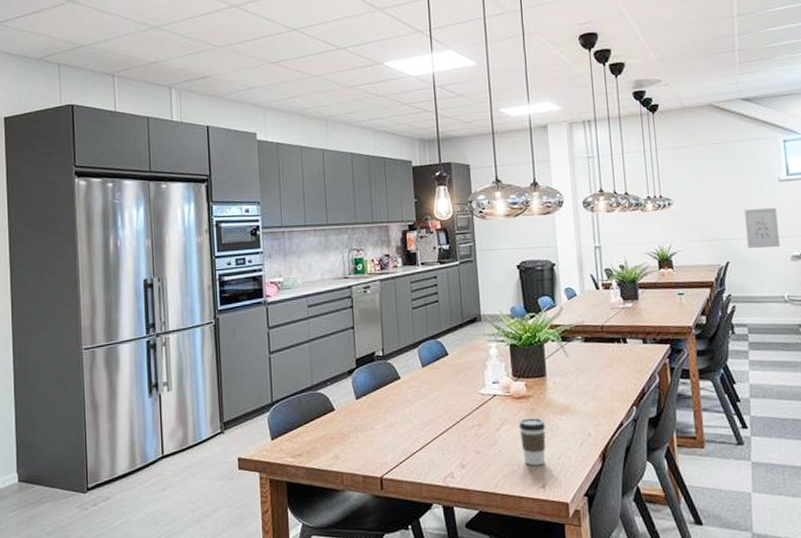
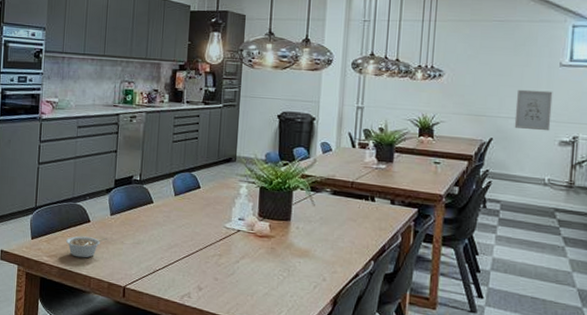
legume: none [311,425,356,453] -> present [66,236,107,258]
coffee cup: present [518,418,546,466] -> none [257,255,284,300]

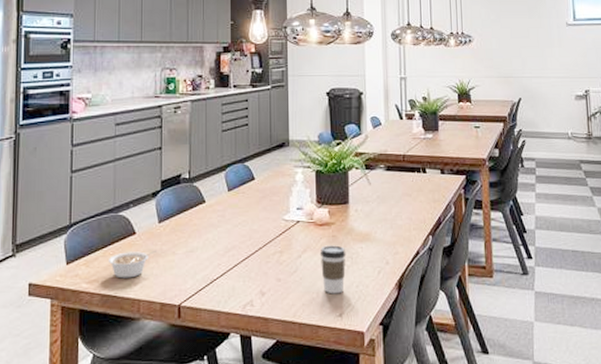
coffee cup: none [257,255,284,300] -> present [319,245,346,294]
wall art: present [514,89,553,131] -> none [535,49,567,87]

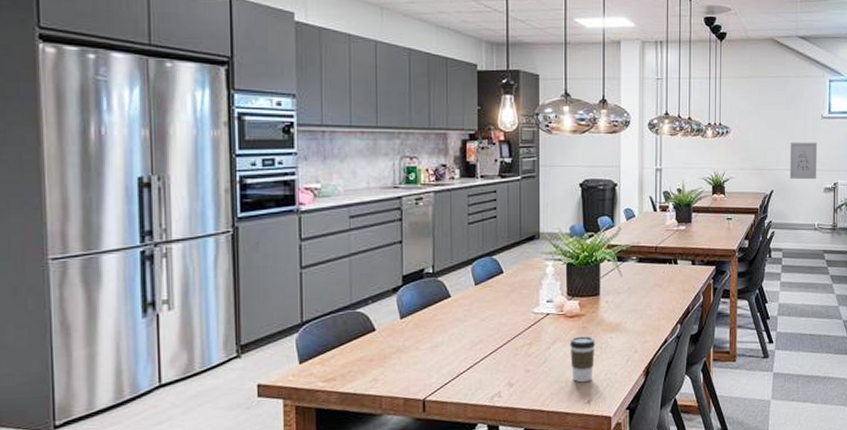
legume: present [109,250,156,279] -> none [347,346,398,376]
wall art: none [535,49,567,87] -> present [789,142,818,180]

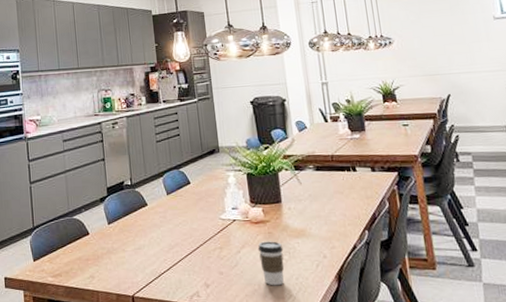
wall art: present [789,142,818,180] -> none [461,43,500,82]

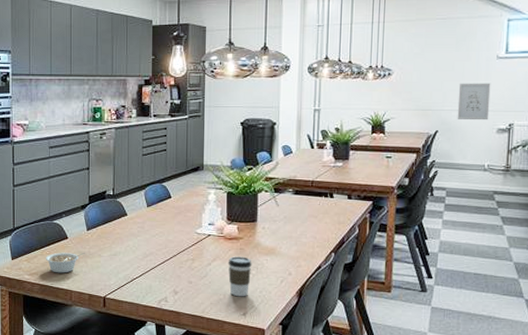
legume: none [68,248,108,273] -> present [46,252,85,273]
wall art: none [461,43,500,82] -> present [457,83,491,121]

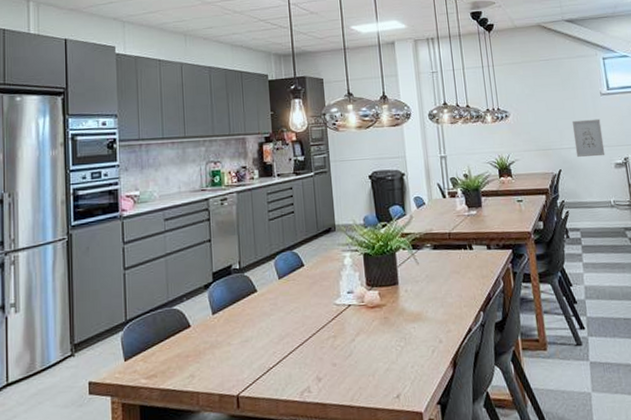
legume: present [46,252,85,273] -> none [166,341,212,372]
coffee cup: present [228,256,252,297] -> none [373,326,400,376]

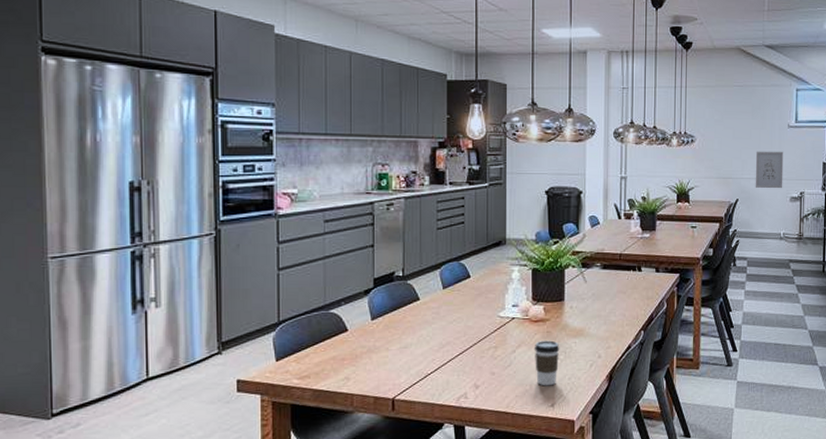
coffee cup: none [373,326,400,376] -> present [534,340,560,386]

